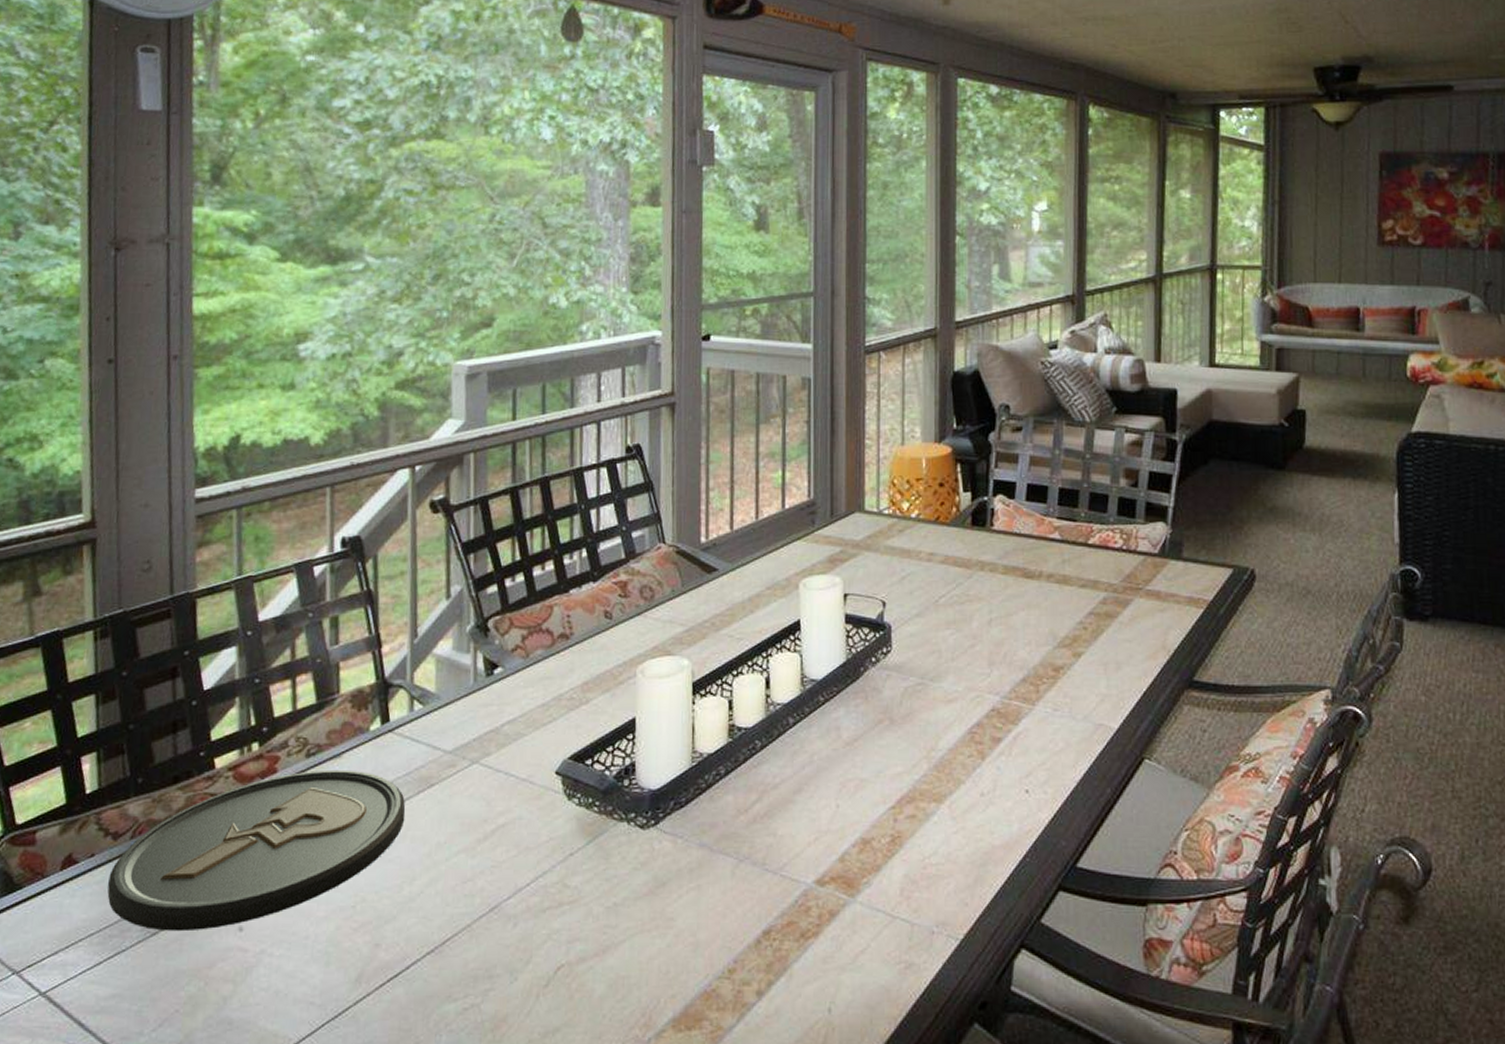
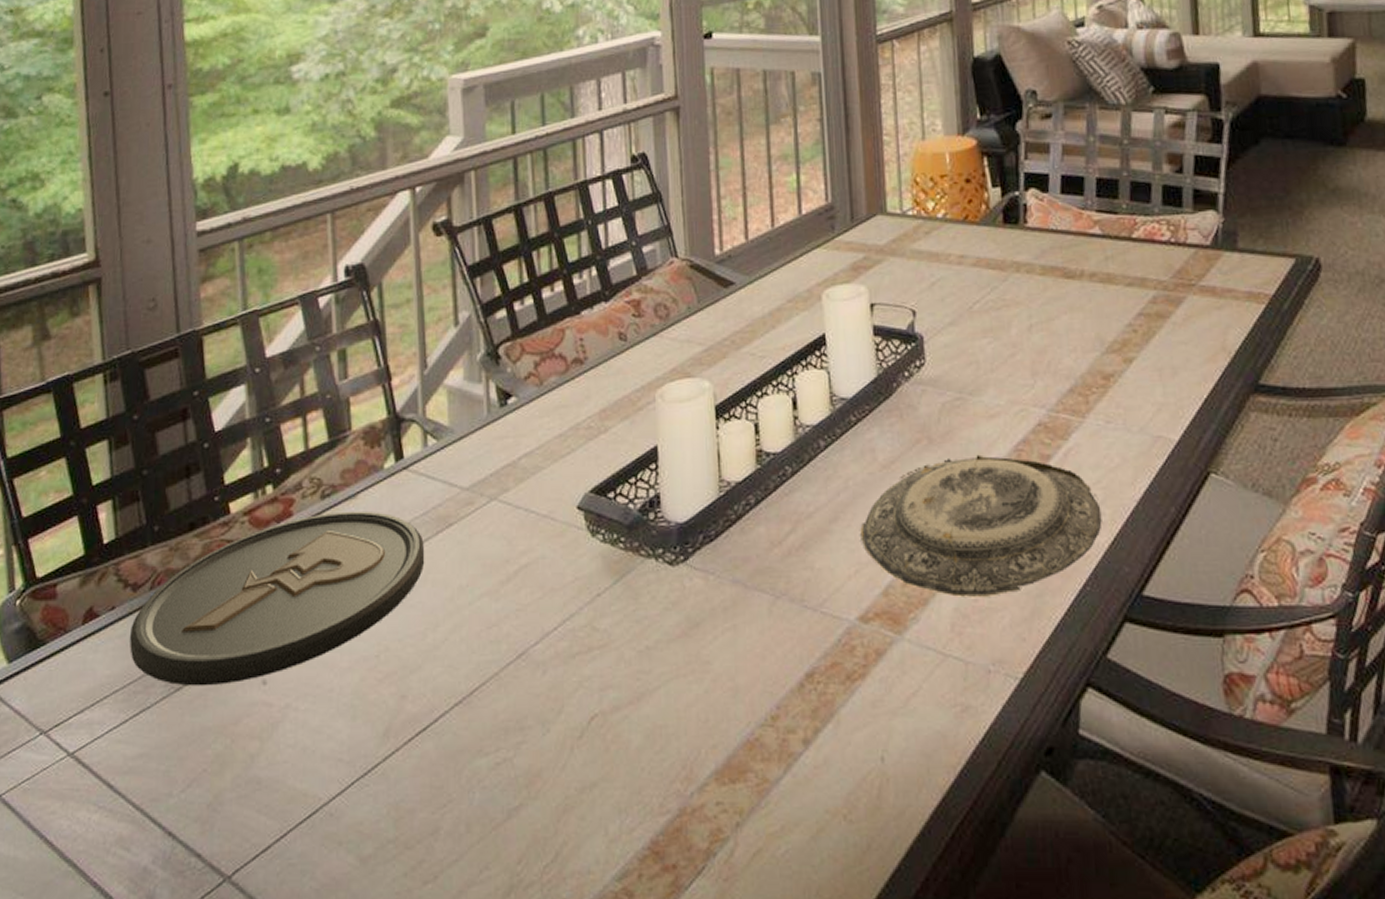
plate: none [822,735,1044,865] -> present [860,454,1102,597]

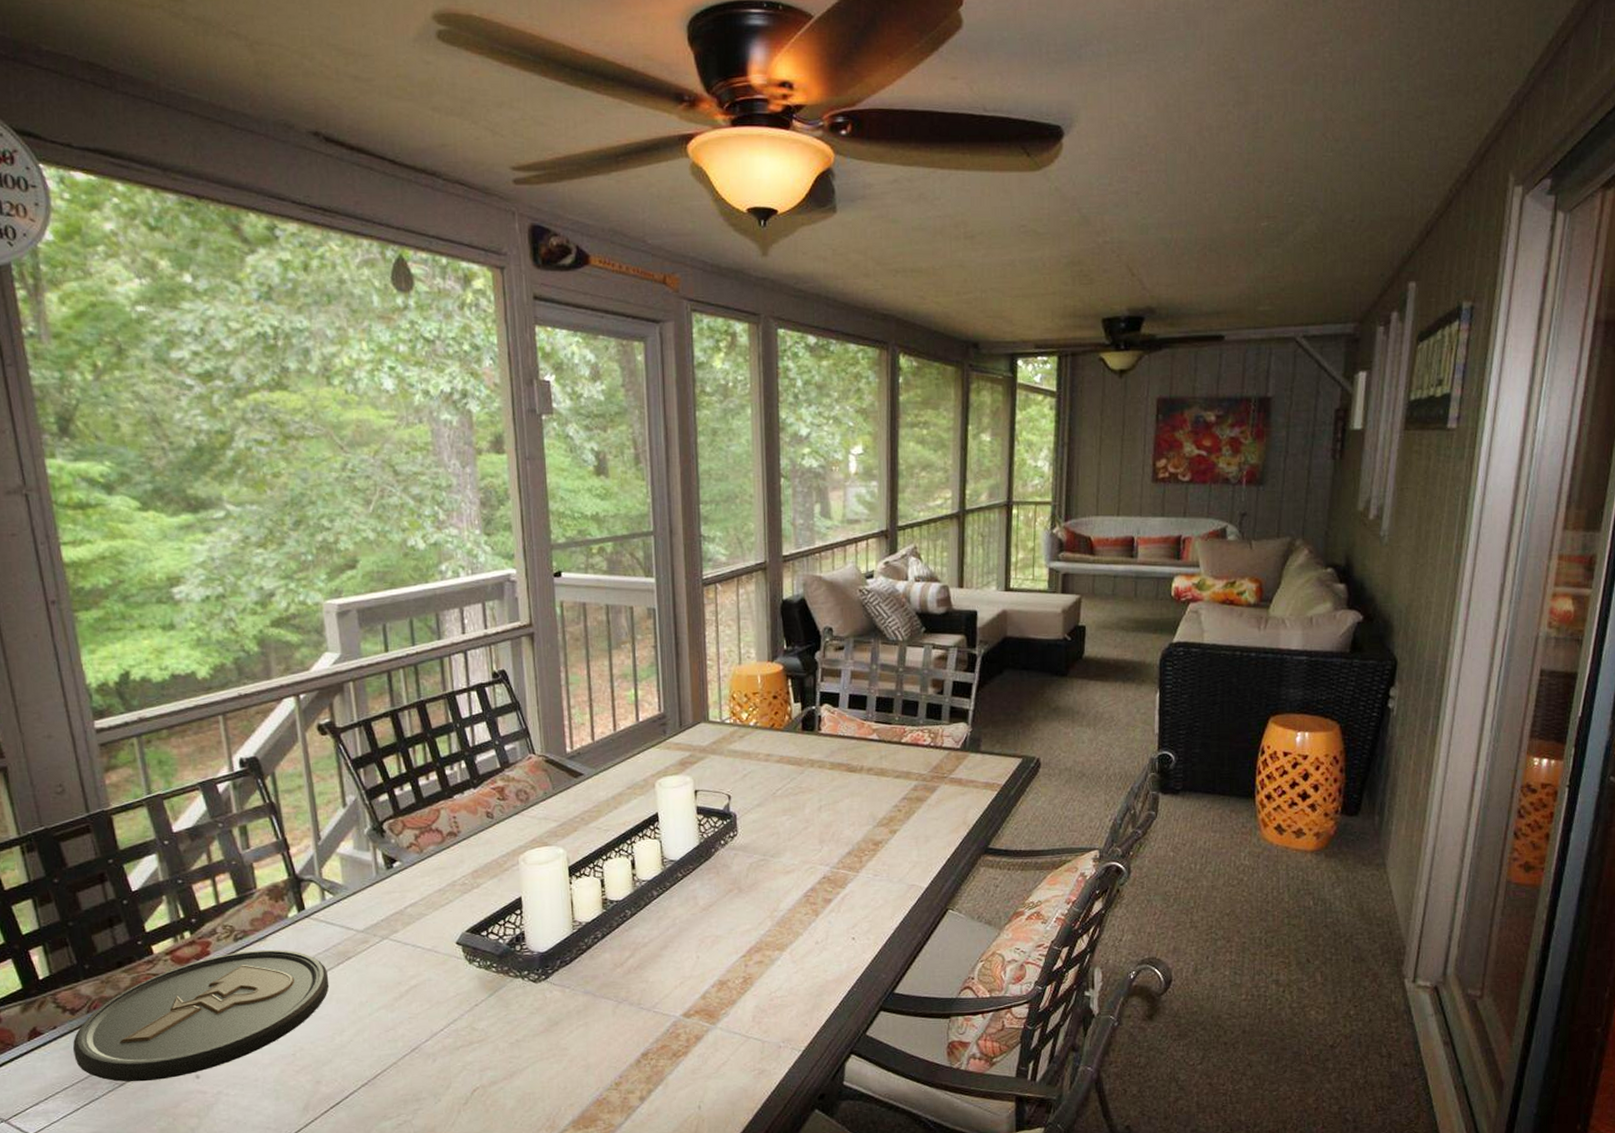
plate: present [860,454,1102,597] -> none [685,899,868,998]

